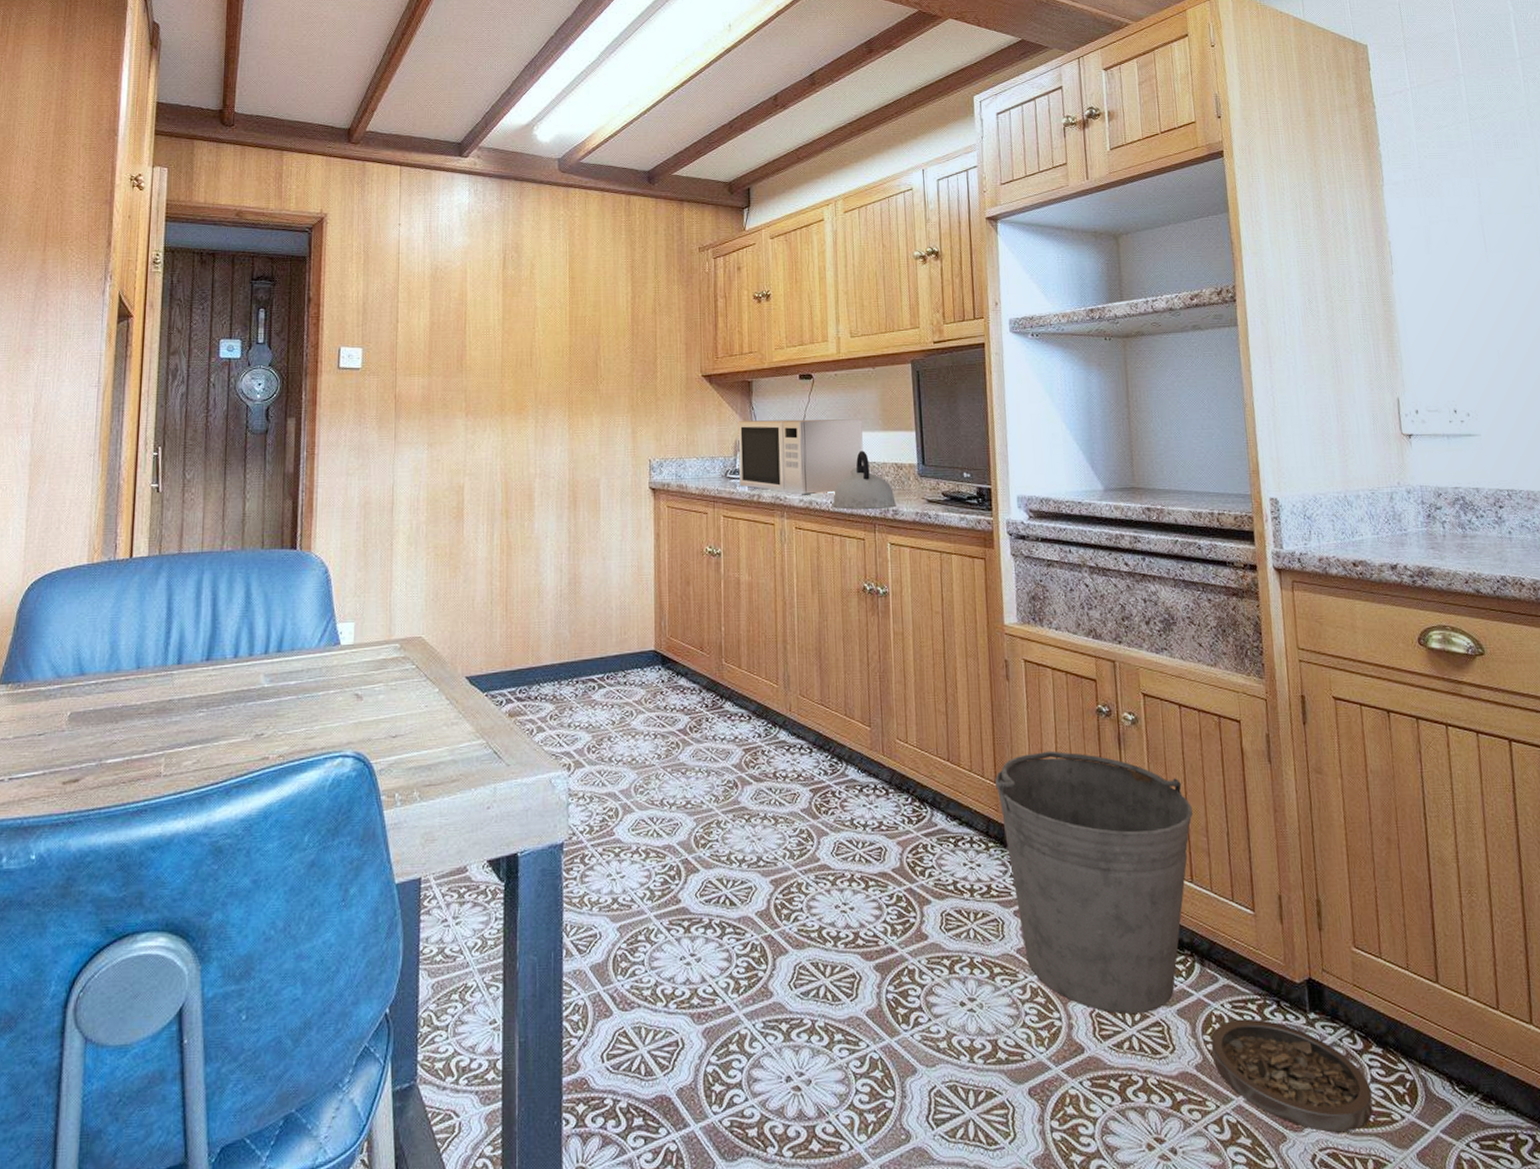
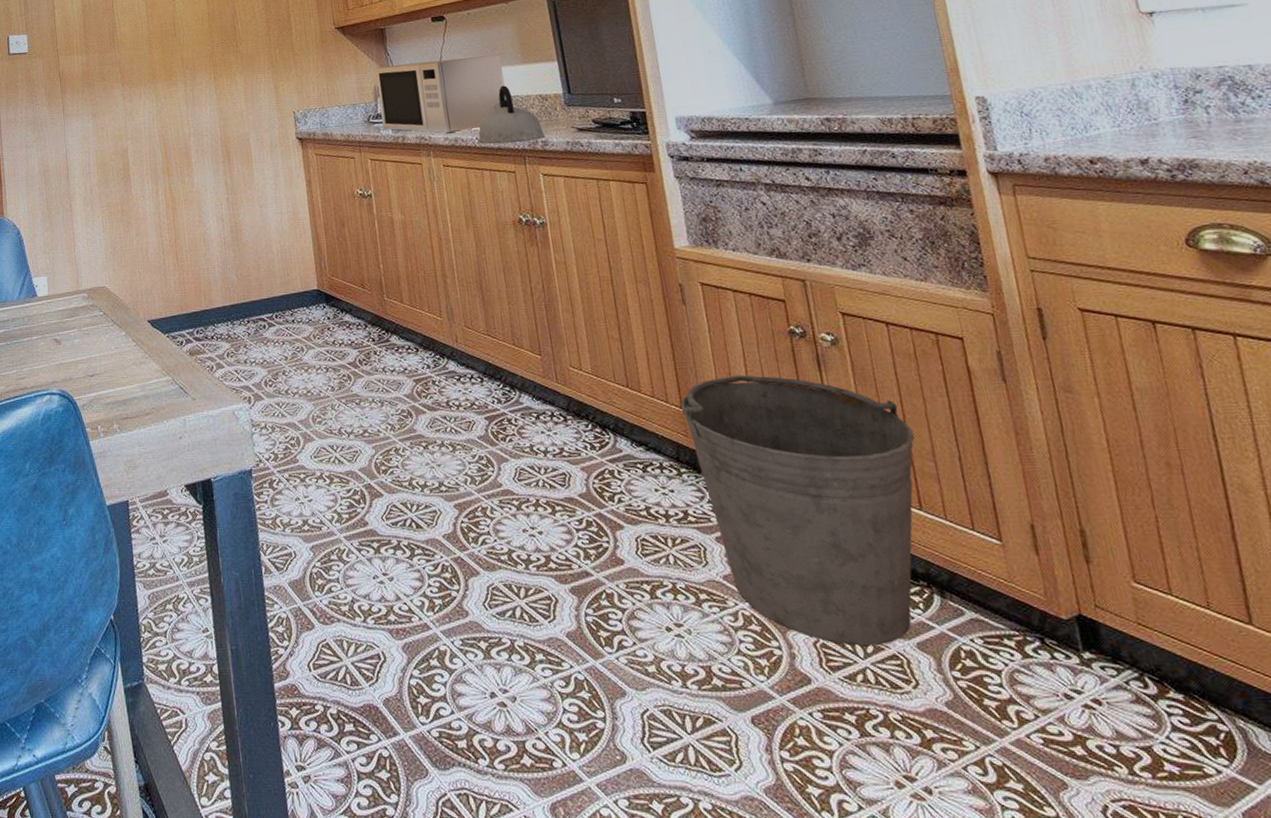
pet bowl: present [1211,1018,1374,1132] -> none [962,655,1179,783]

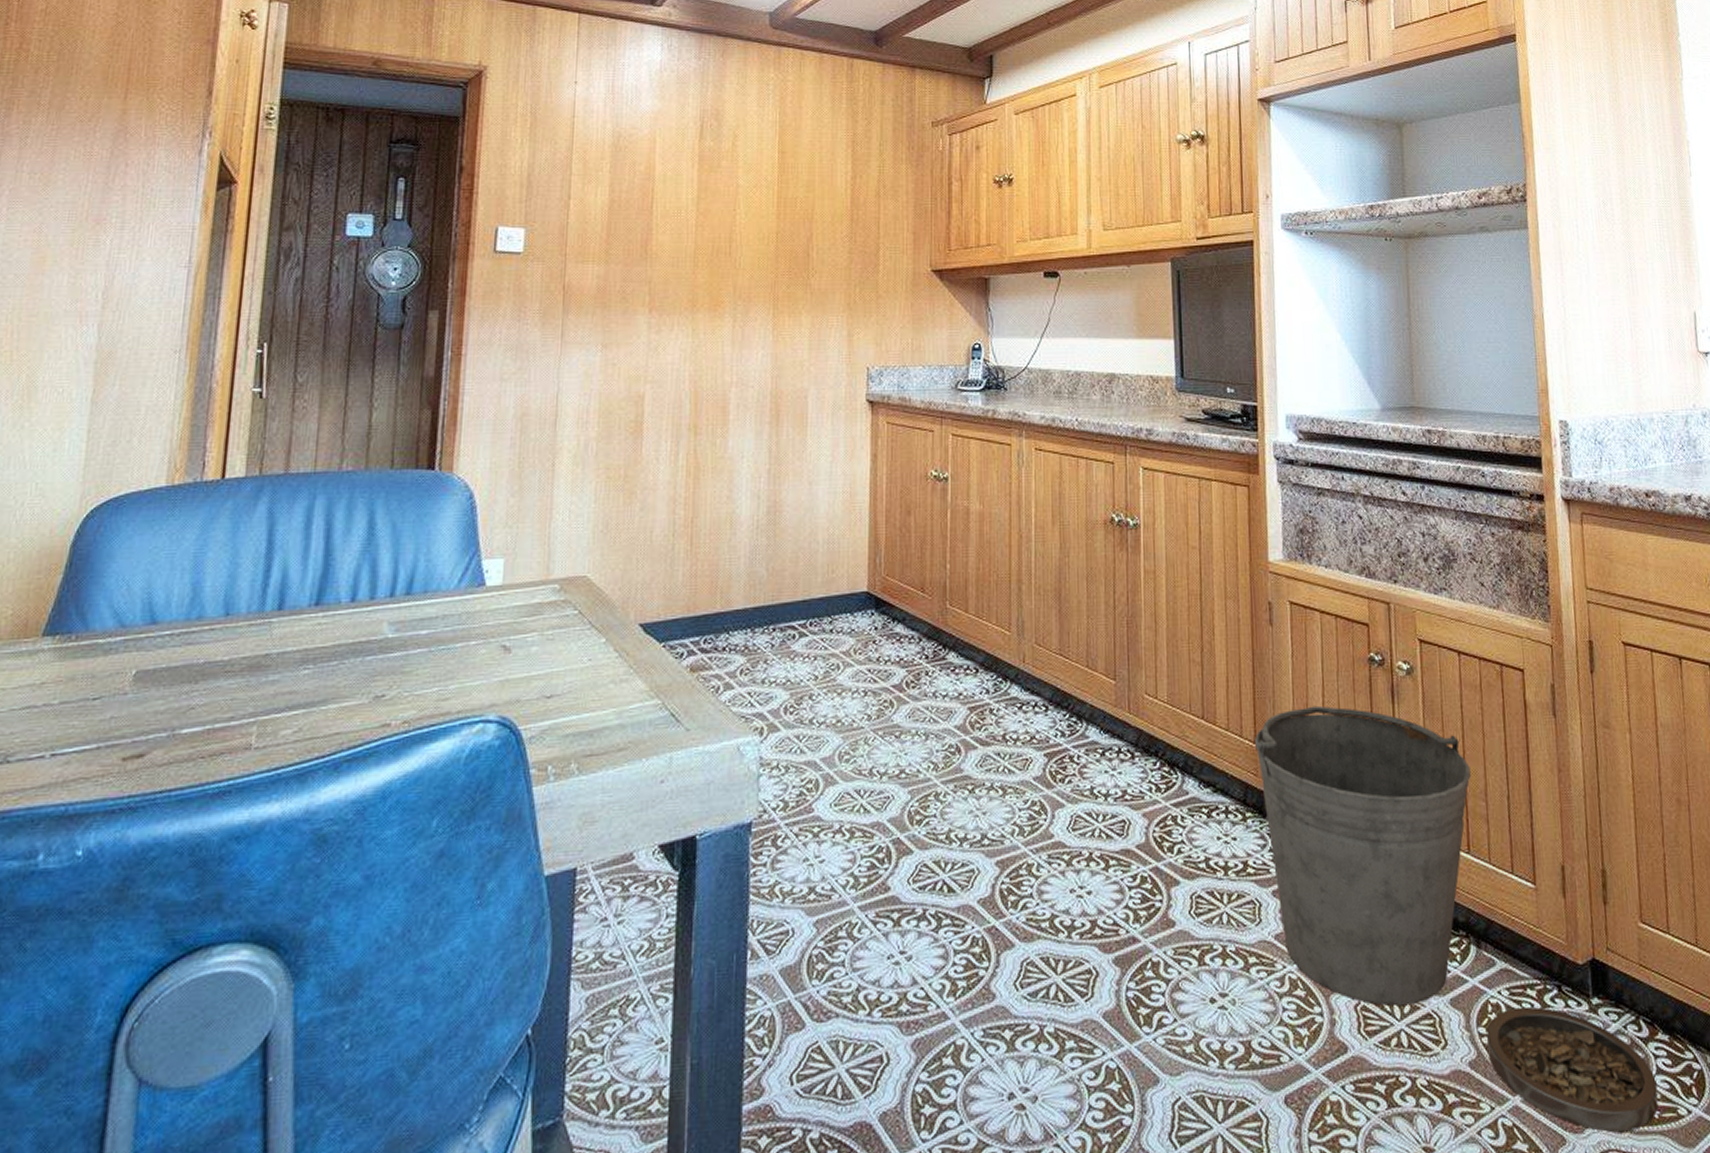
microwave: present [375,54,507,133] -> none [971,323,1115,411]
kettle: present [478,85,546,144] -> none [1077,361,1152,428]
pet bowl: none [962,655,1179,783] -> present [1486,1006,1659,1132]

